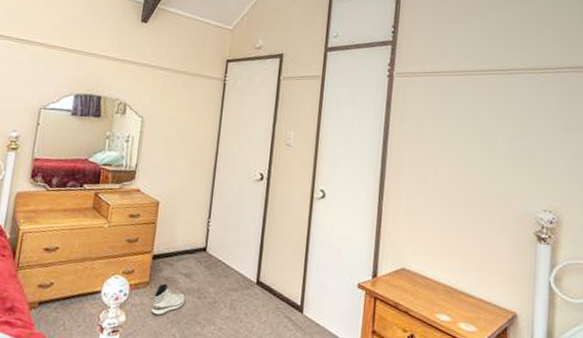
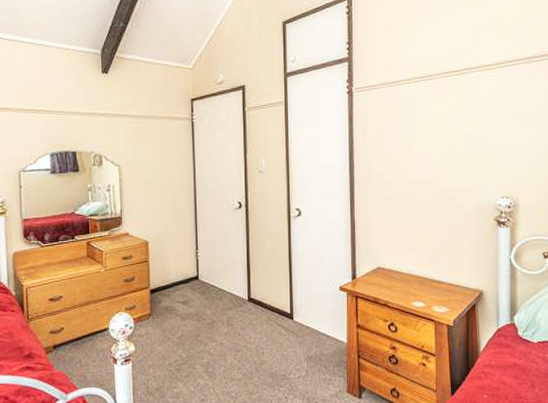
sneaker: present [151,283,186,315] -> none [157,313,187,341]

